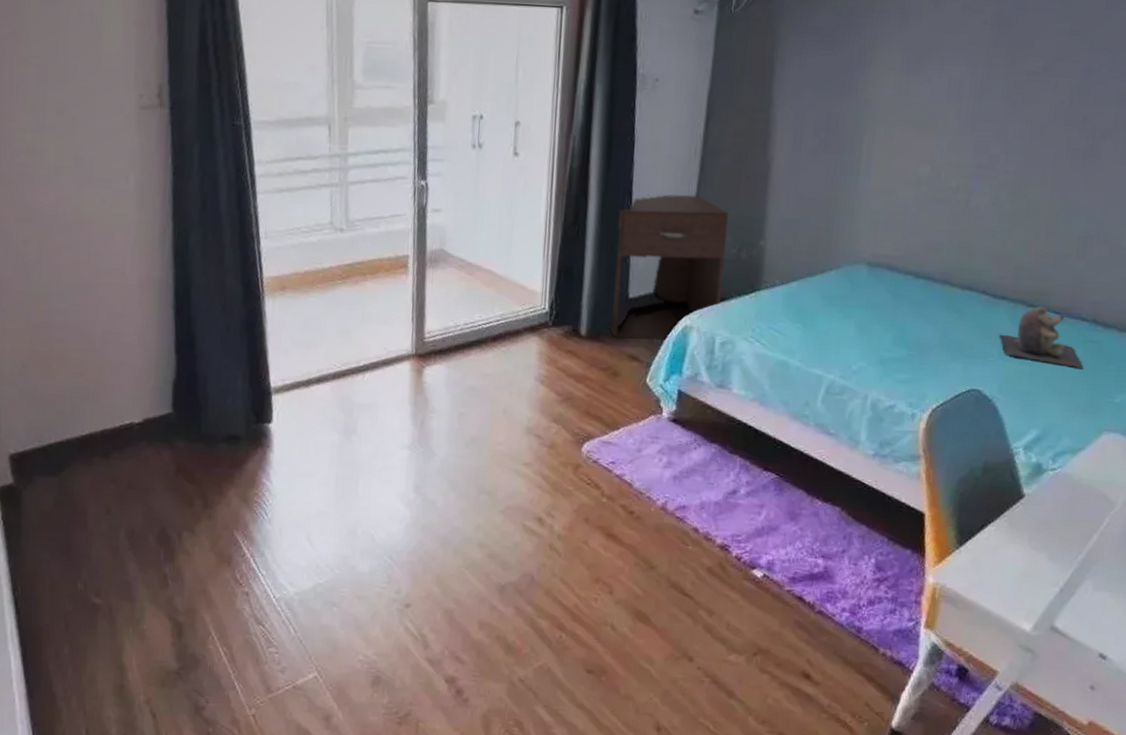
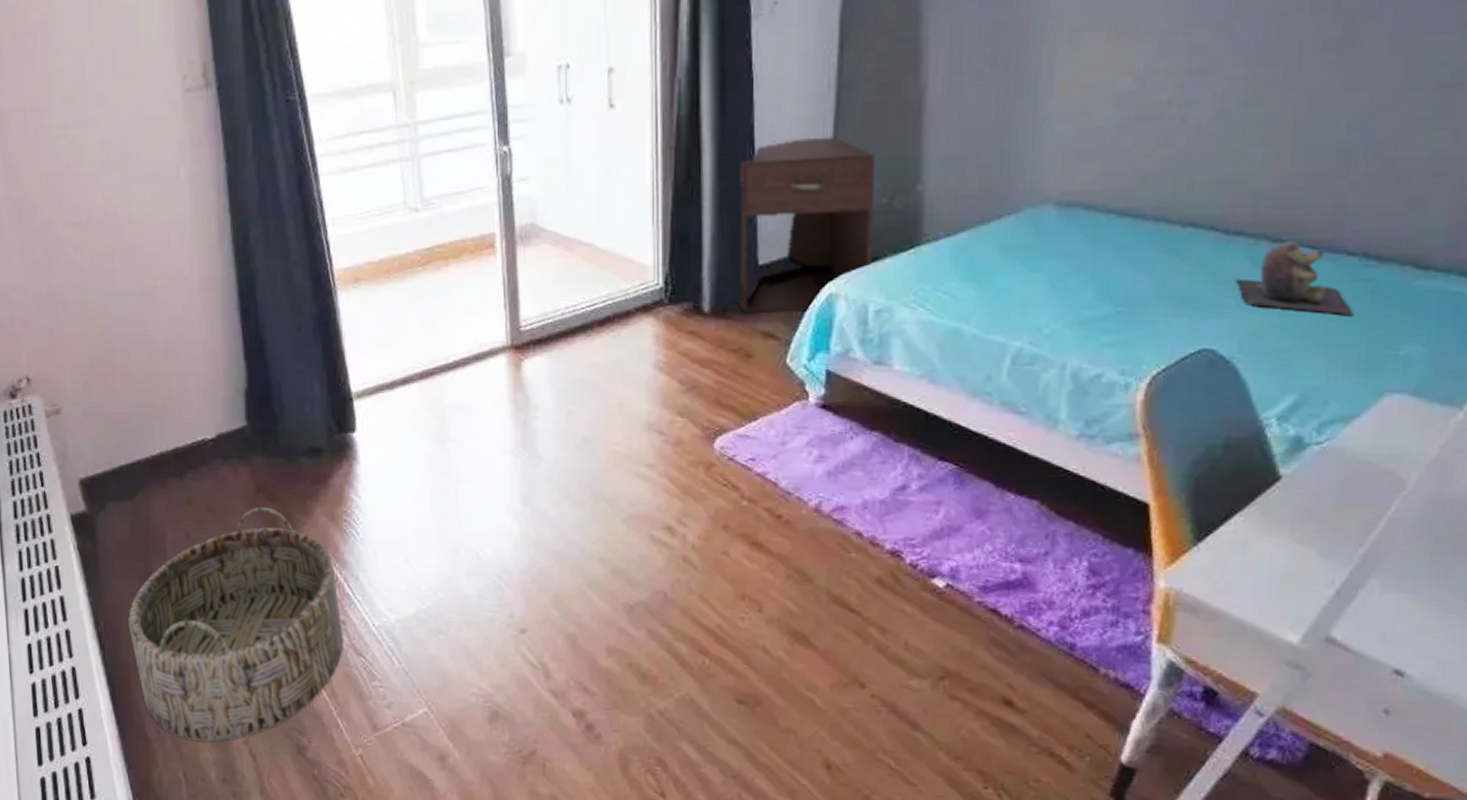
basket: none [45,486,246,701] -> present [128,506,343,742]

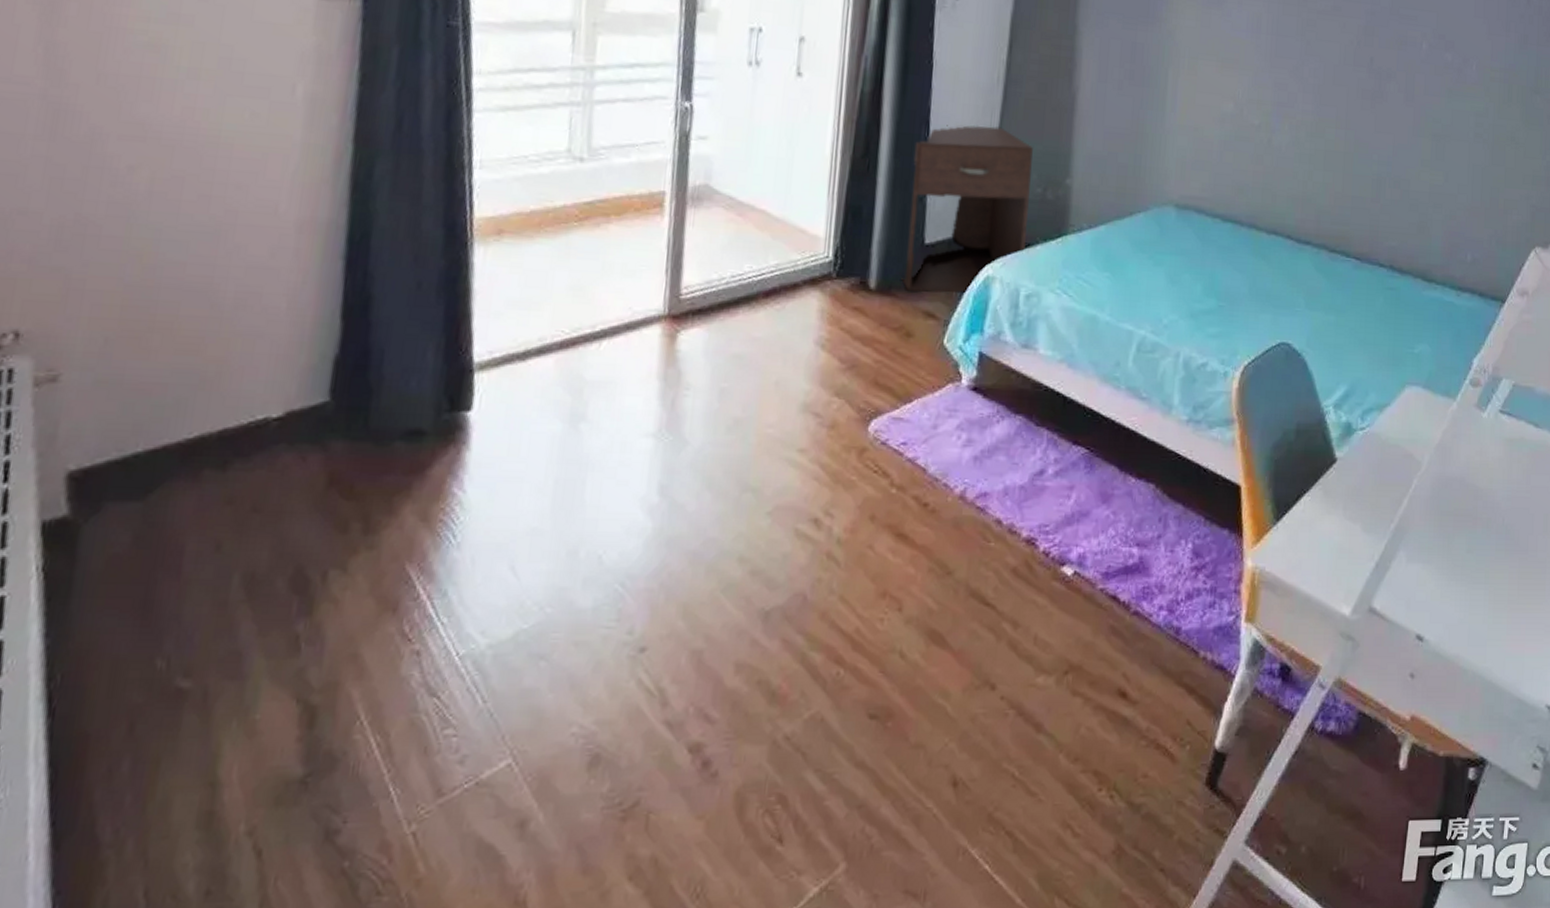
basket: present [128,506,343,742] -> none [100,505,417,839]
stuffed animal: present [1235,240,1354,316] -> none [1305,251,1385,319]

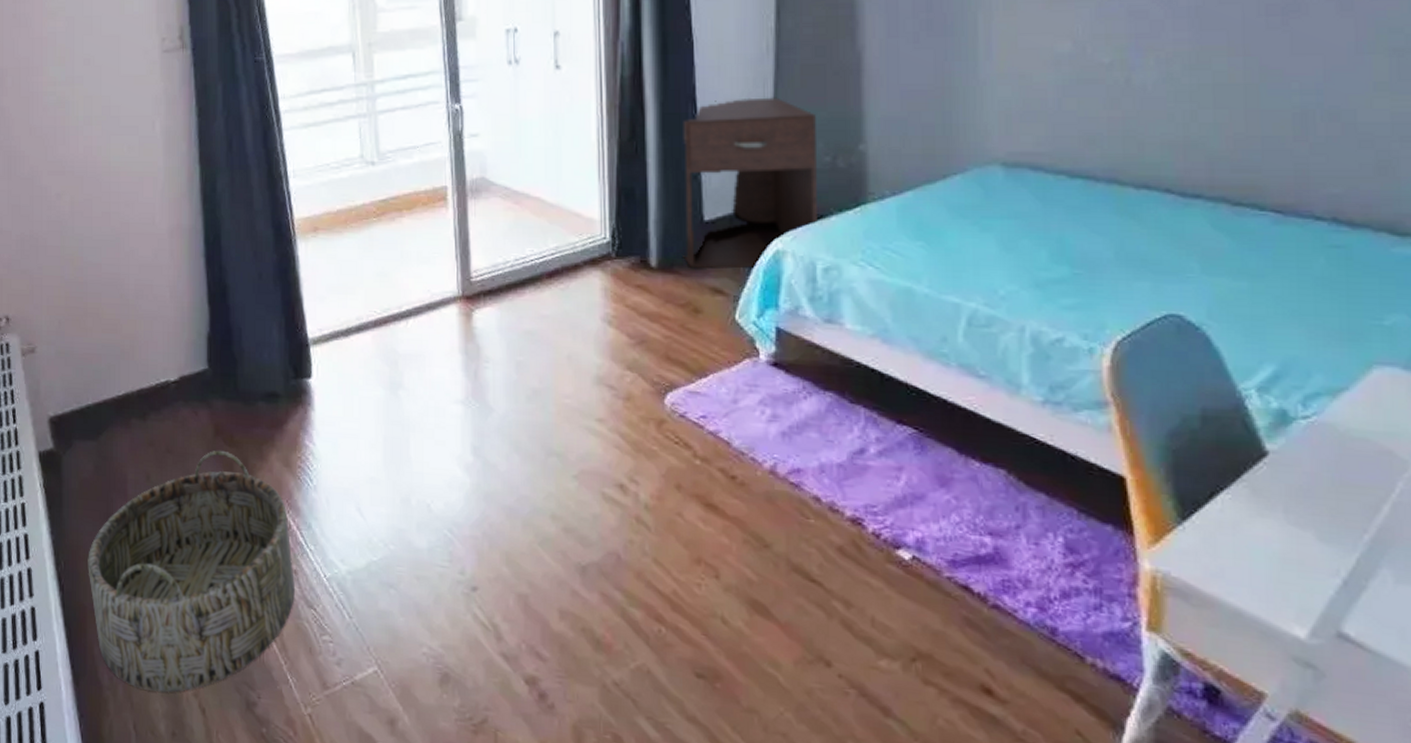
basket: none [100,505,417,839] -> present [88,450,295,693]

